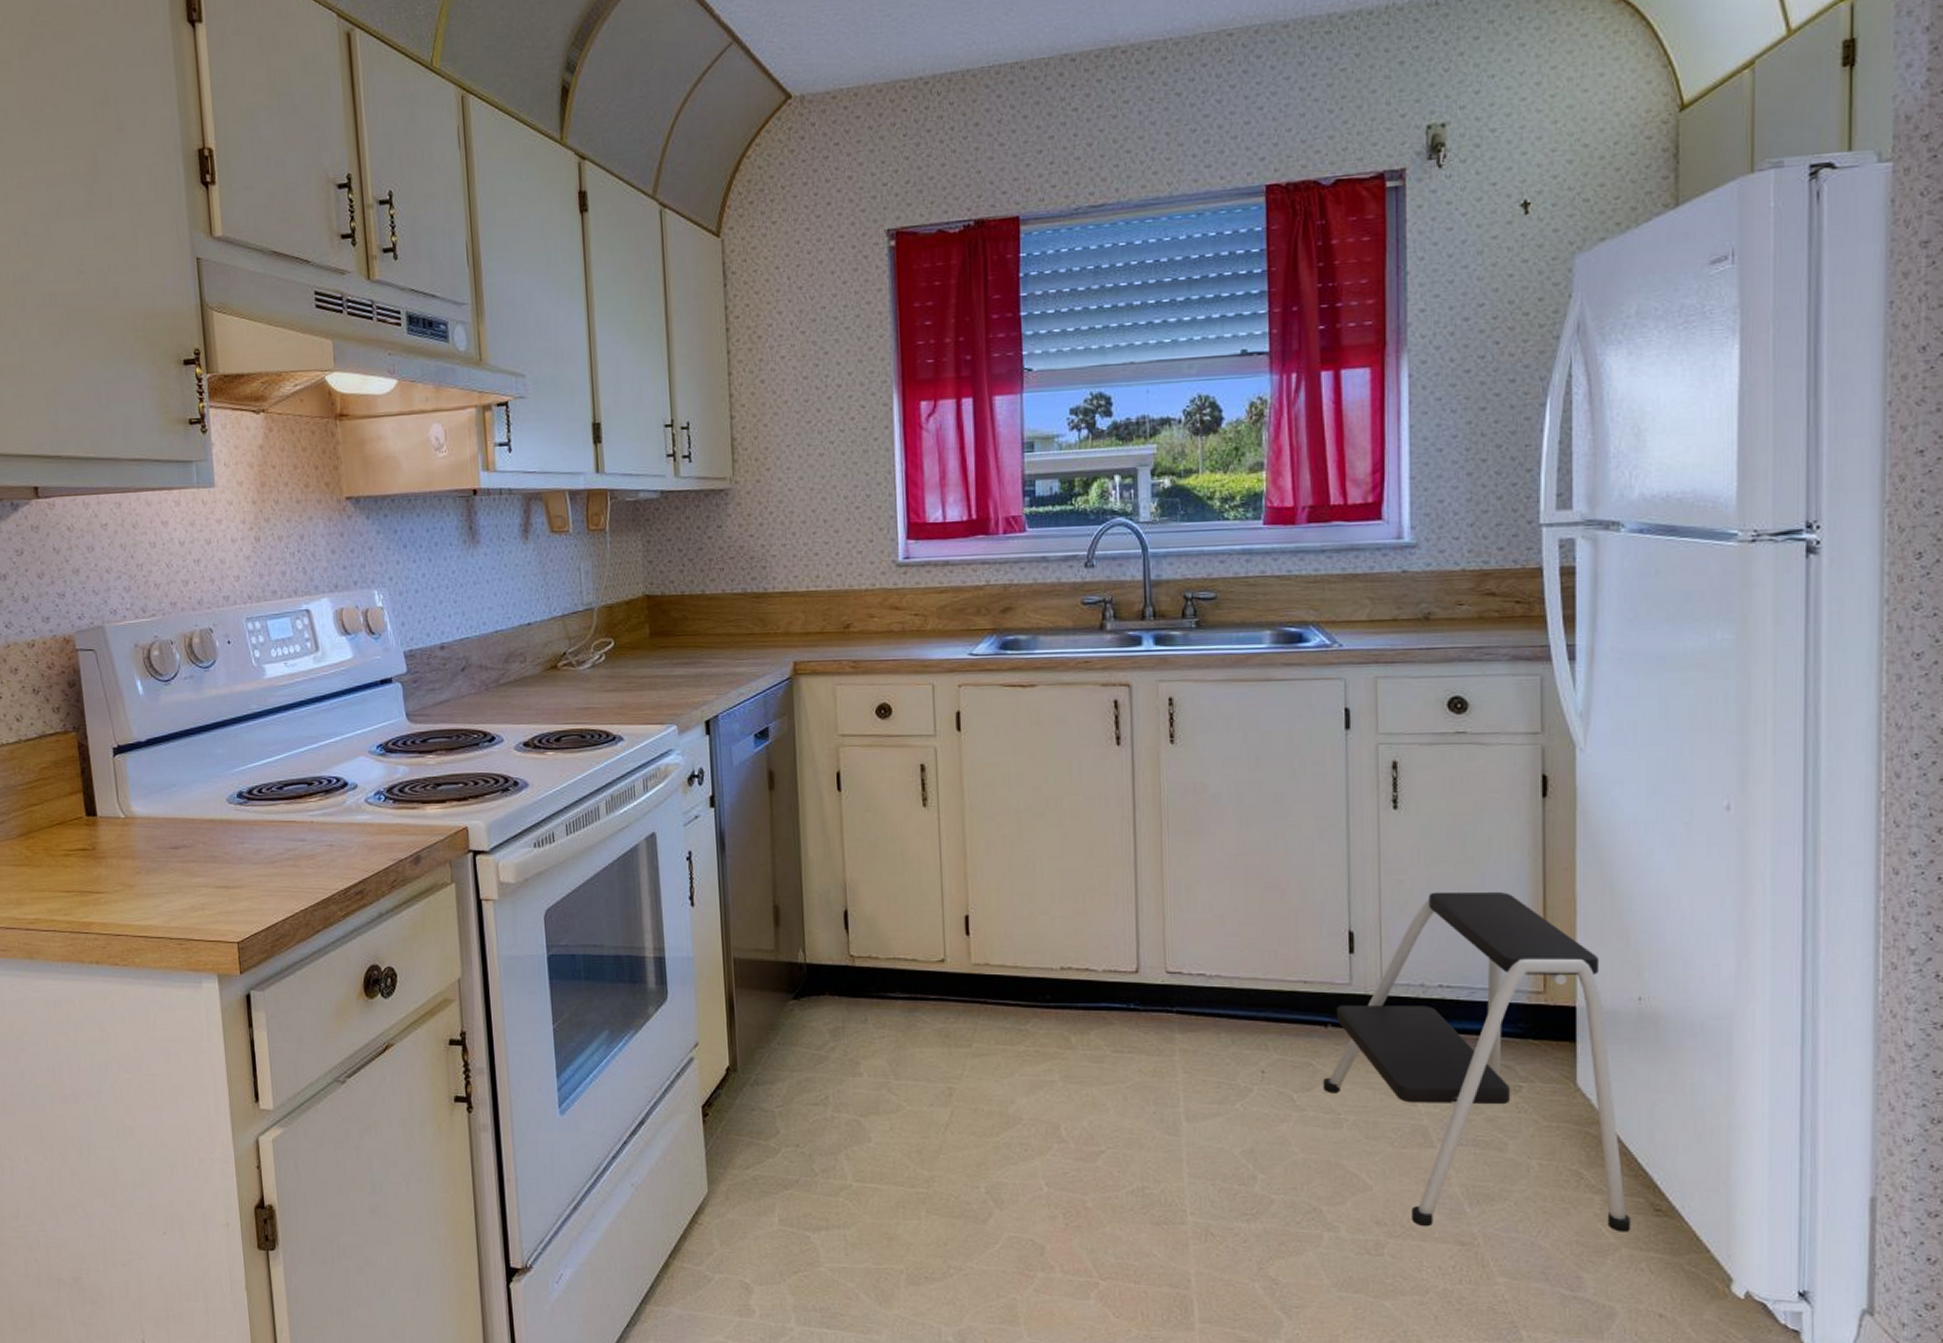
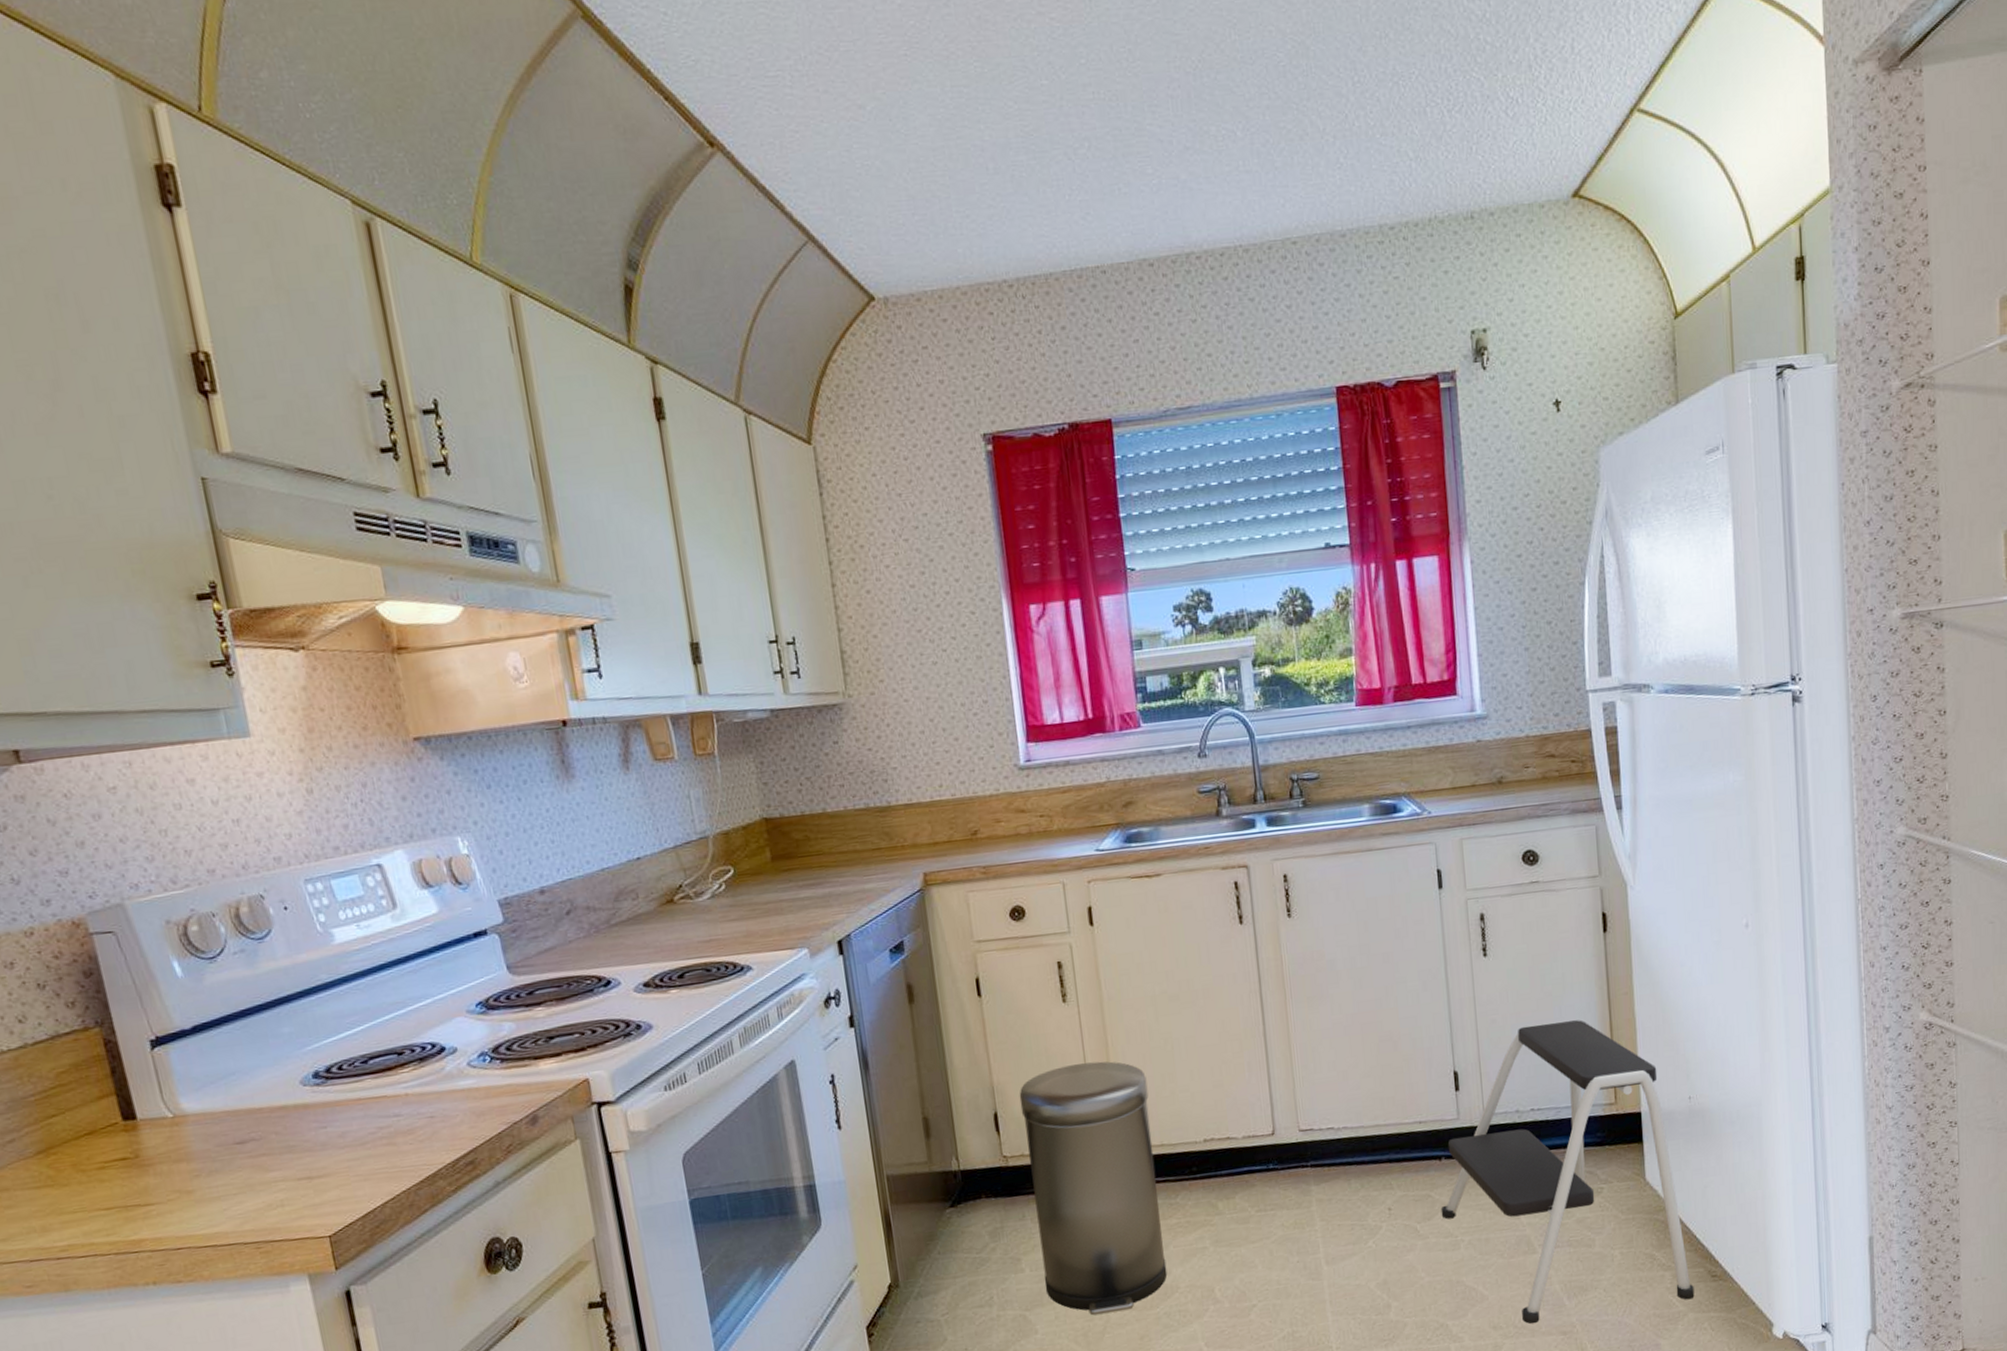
pedal bin: none [871,871,1011,1134] -> present [1019,1061,1167,1316]

